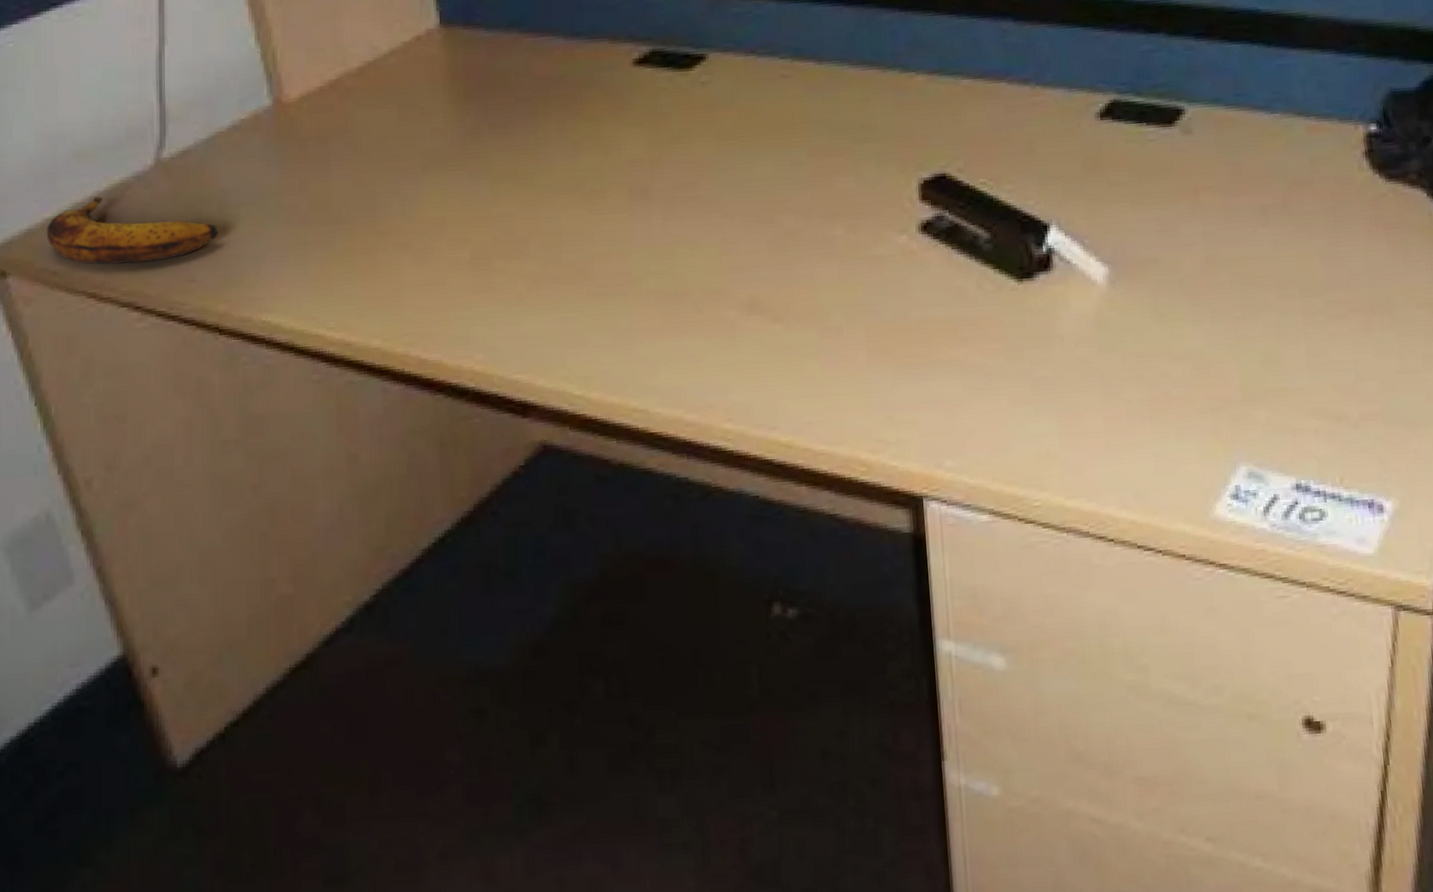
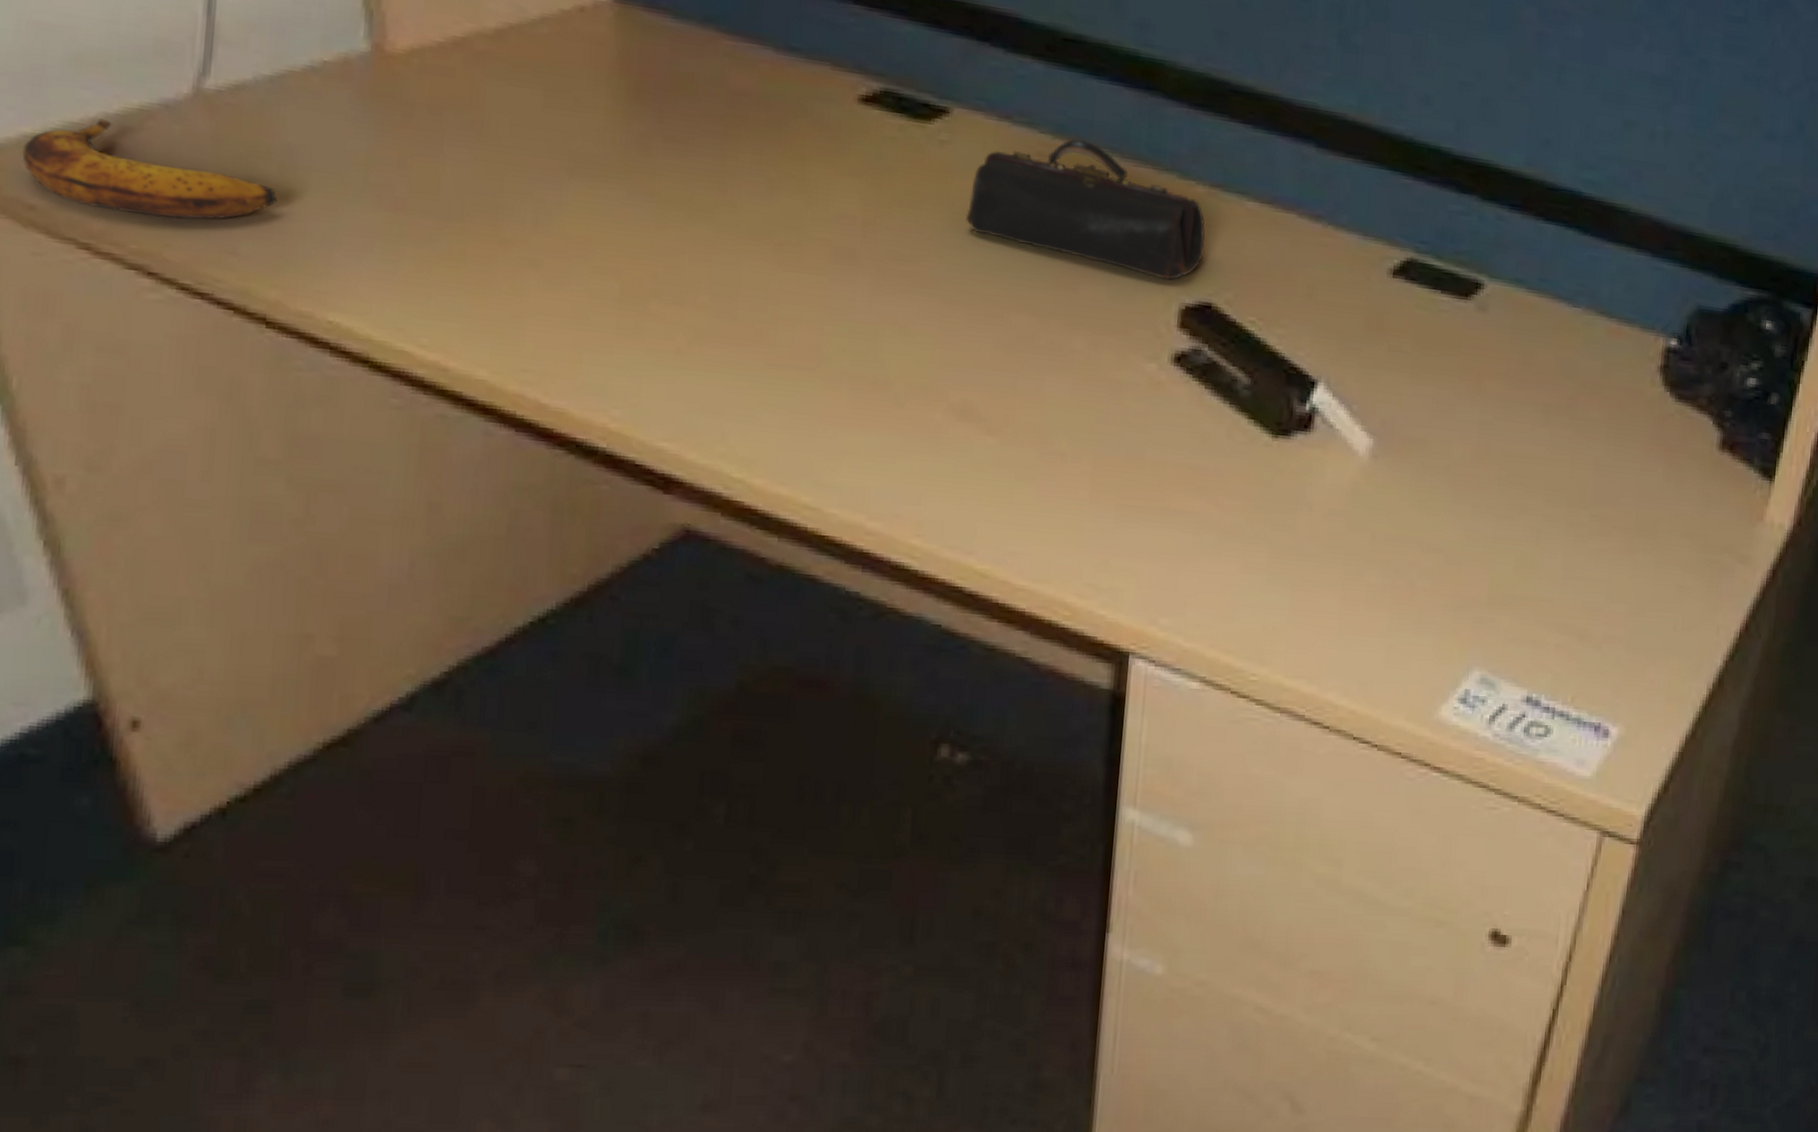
pencil case: none [731,57,932,161] -> present [966,139,1206,280]

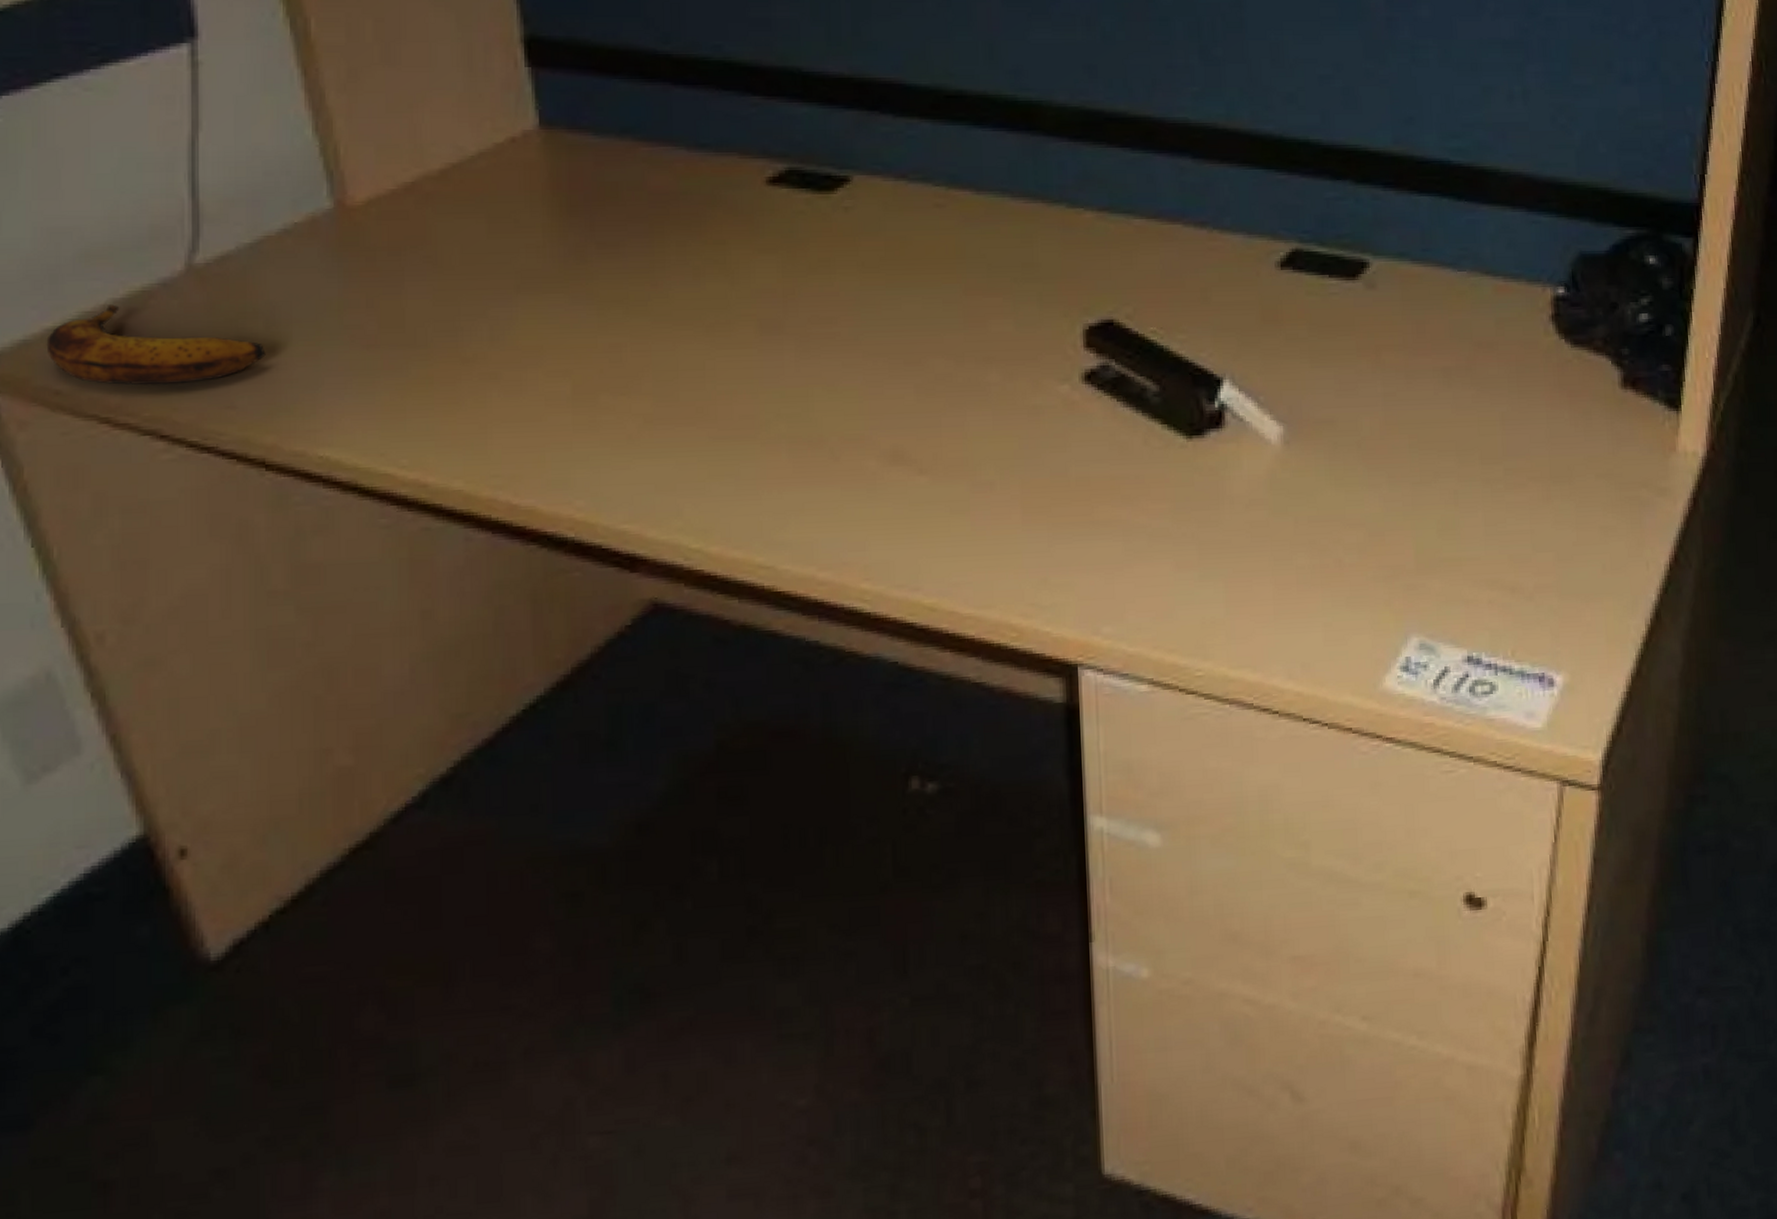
pencil case: present [966,139,1206,280] -> none [876,186,1100,304]

